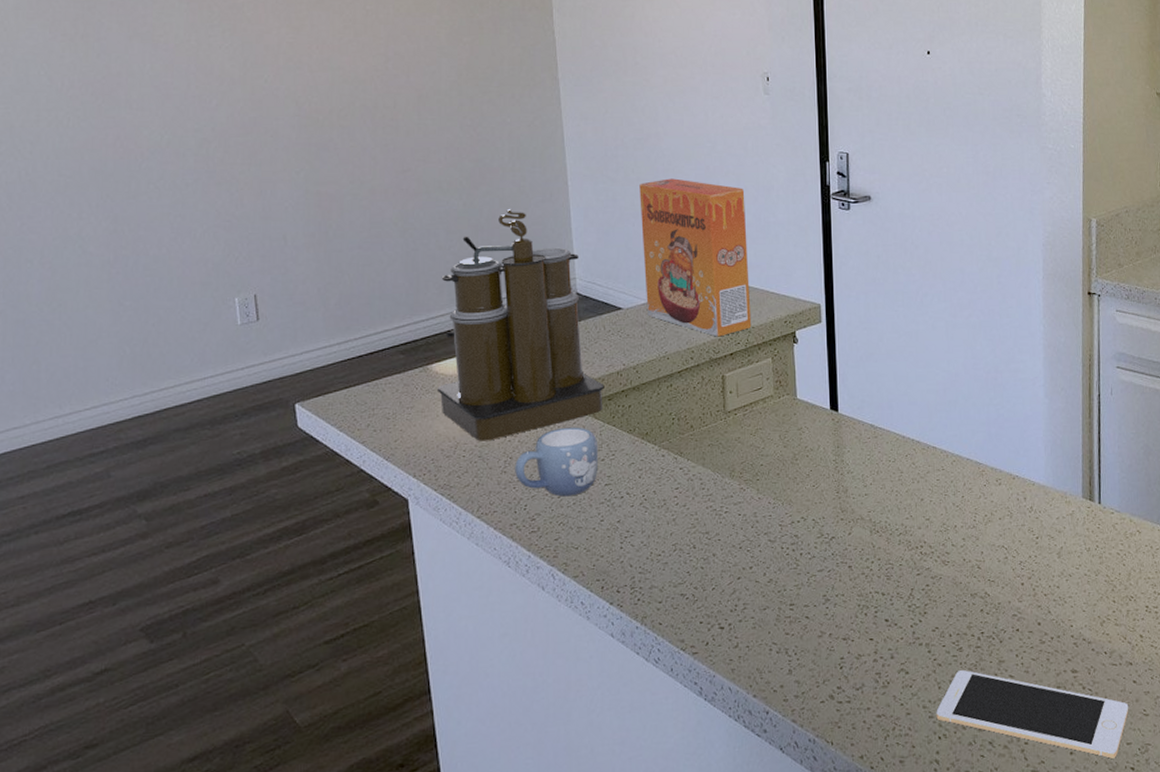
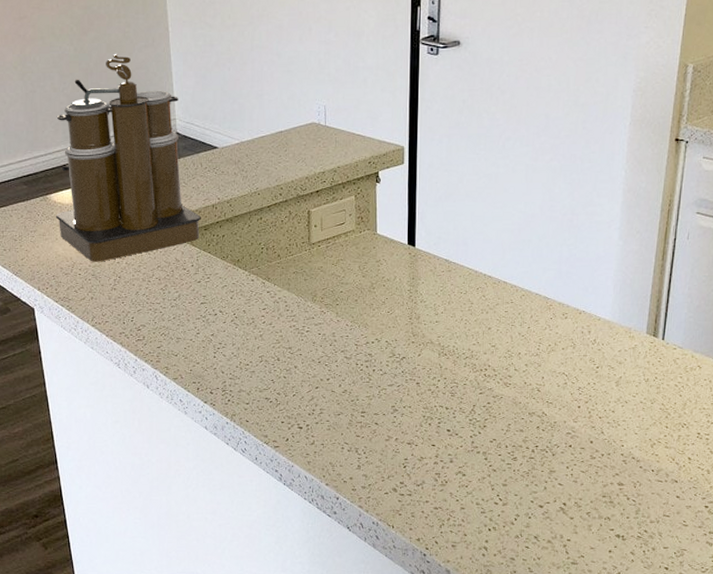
mug: present [515,427,599,497] -> none [123,252,196,312]
cereal box: present [639,178,752,337] -> none [235,24,337,175]
cell phone: present [936,670,1129,759] -> none [488,476,670,559]

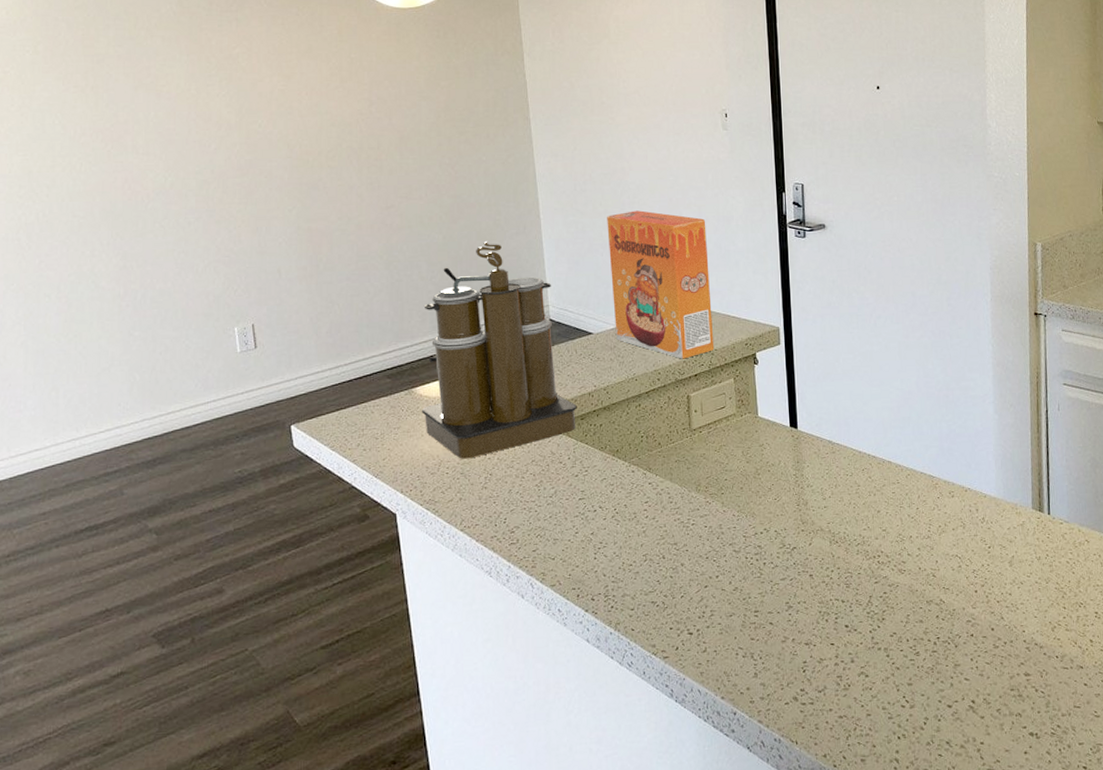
cereal box: none [235,24,337,175] -> present [607,210,715,359]

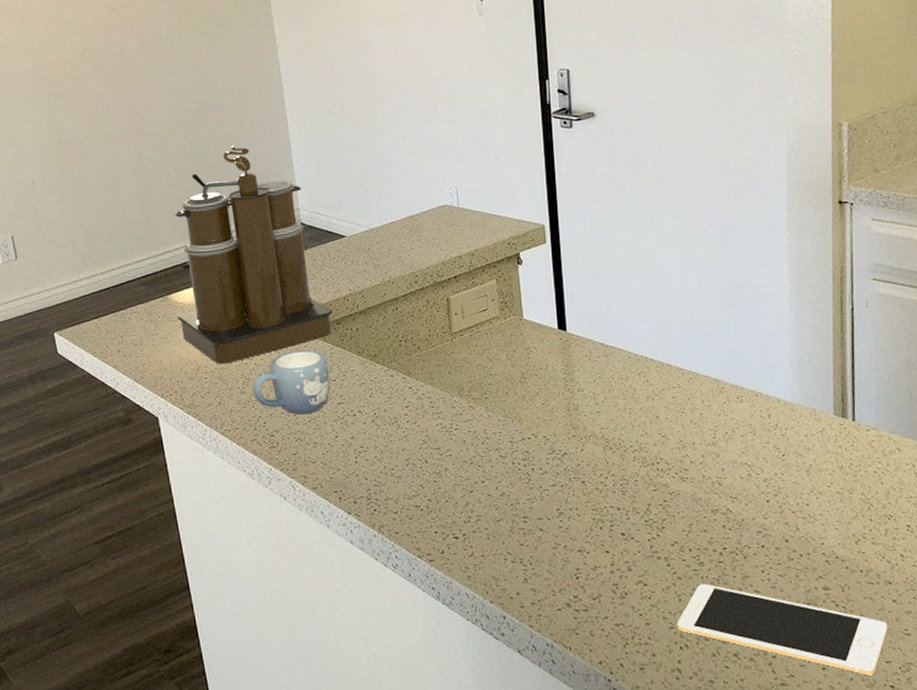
mug: none [495,445,573,511] -> present [252,350,331,415]
cereal box: present [607,210,715,359] -> none [356,106,475,261]
cell phone: none [895,673,1081,758] -> present [677,584,888,676]

